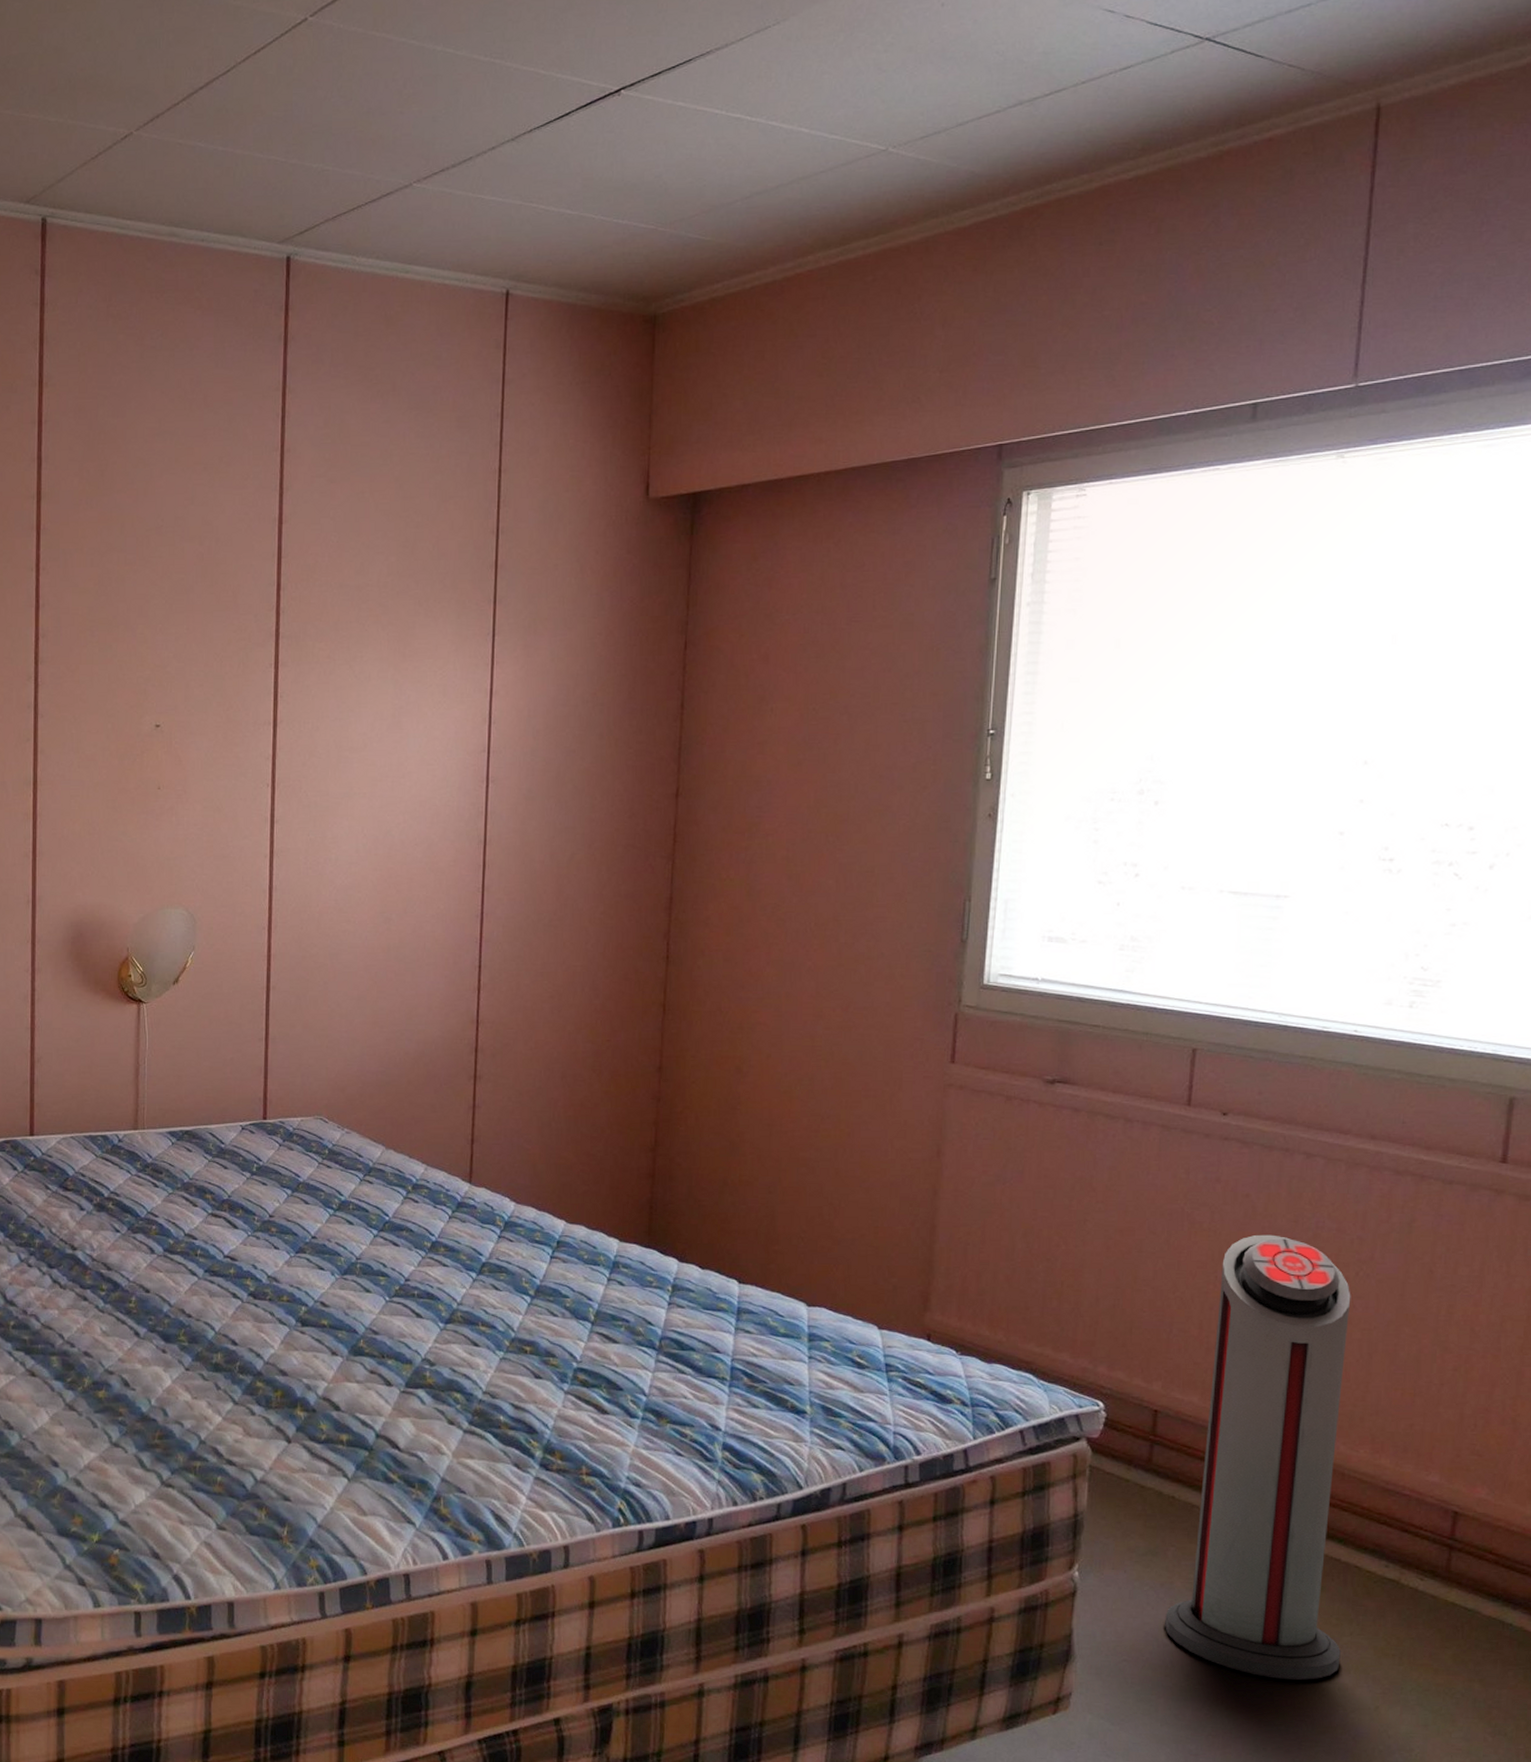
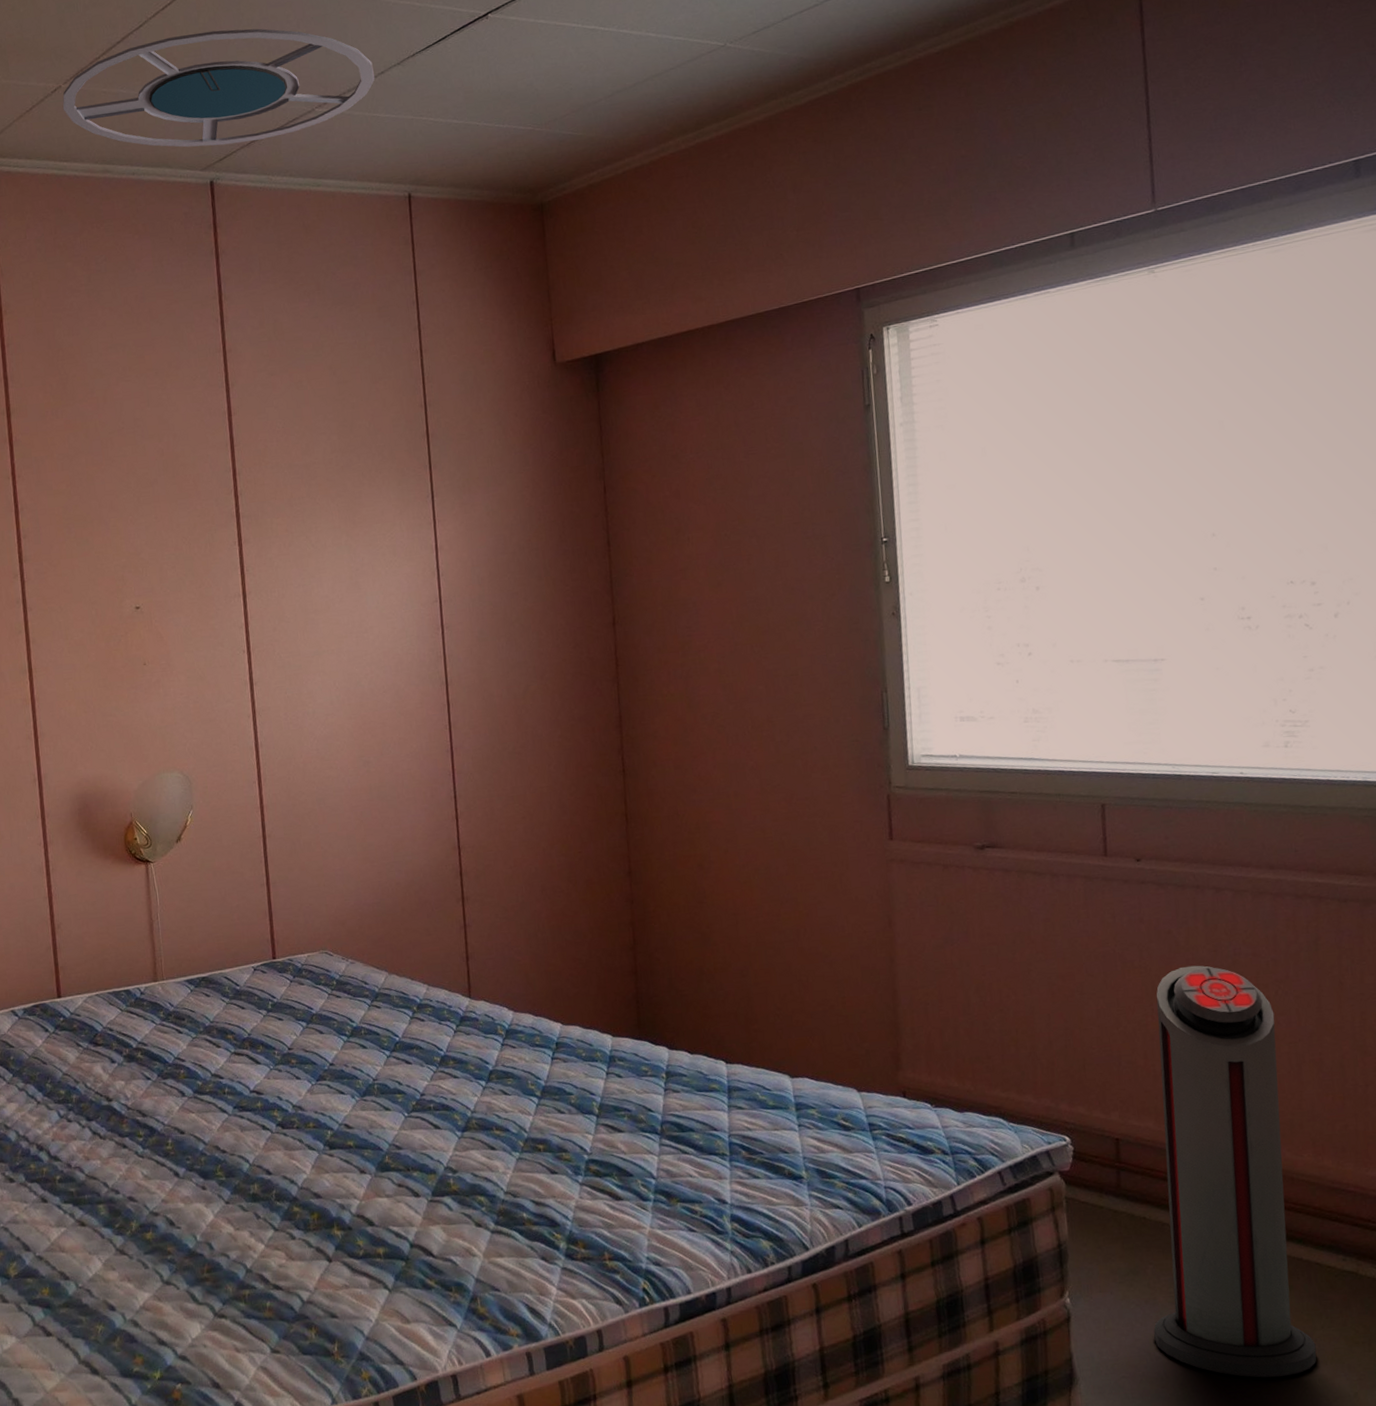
ceiling lamp: none [132,83,485,217] -> present [62,28,375,148]

